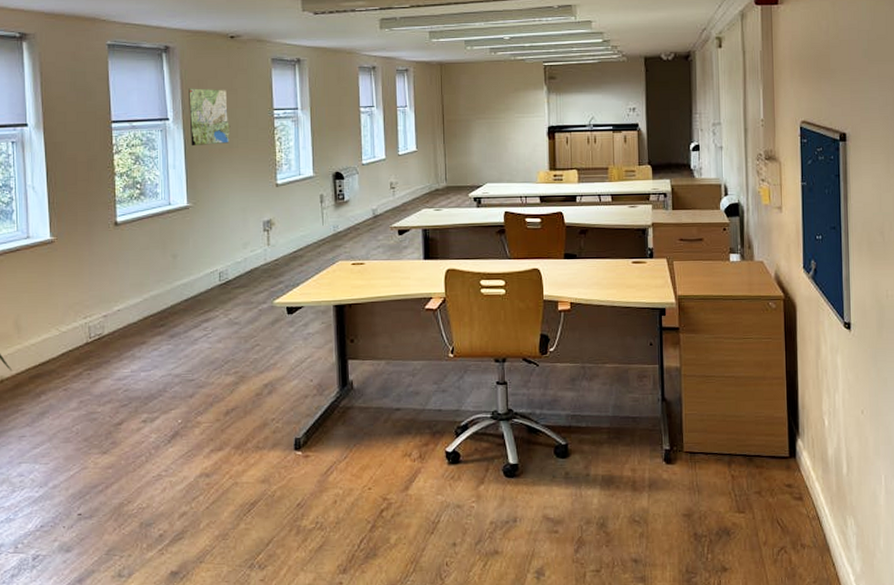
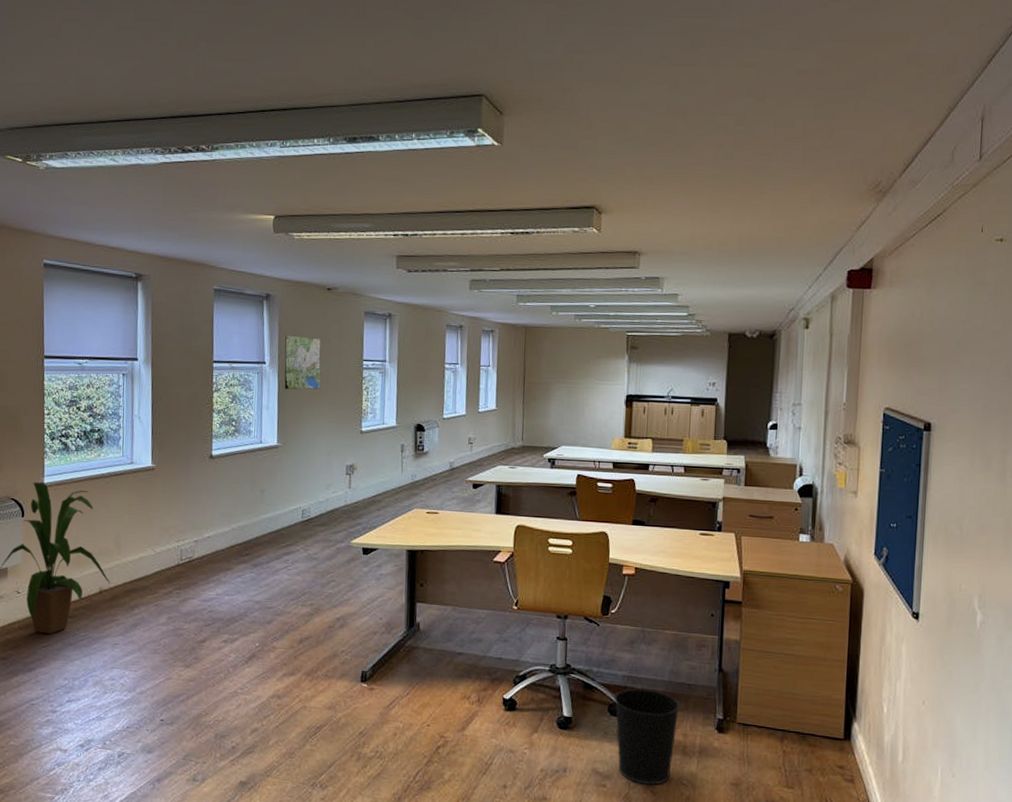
wastebasket: none [559,426,626,526] -> present [614,688,680,785]

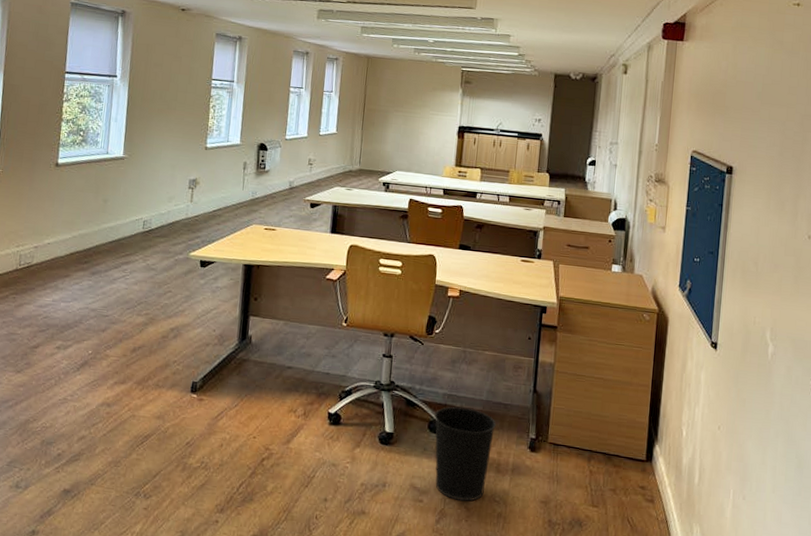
road map: present [284,335,322,390] -> none [133,51,172,105]

